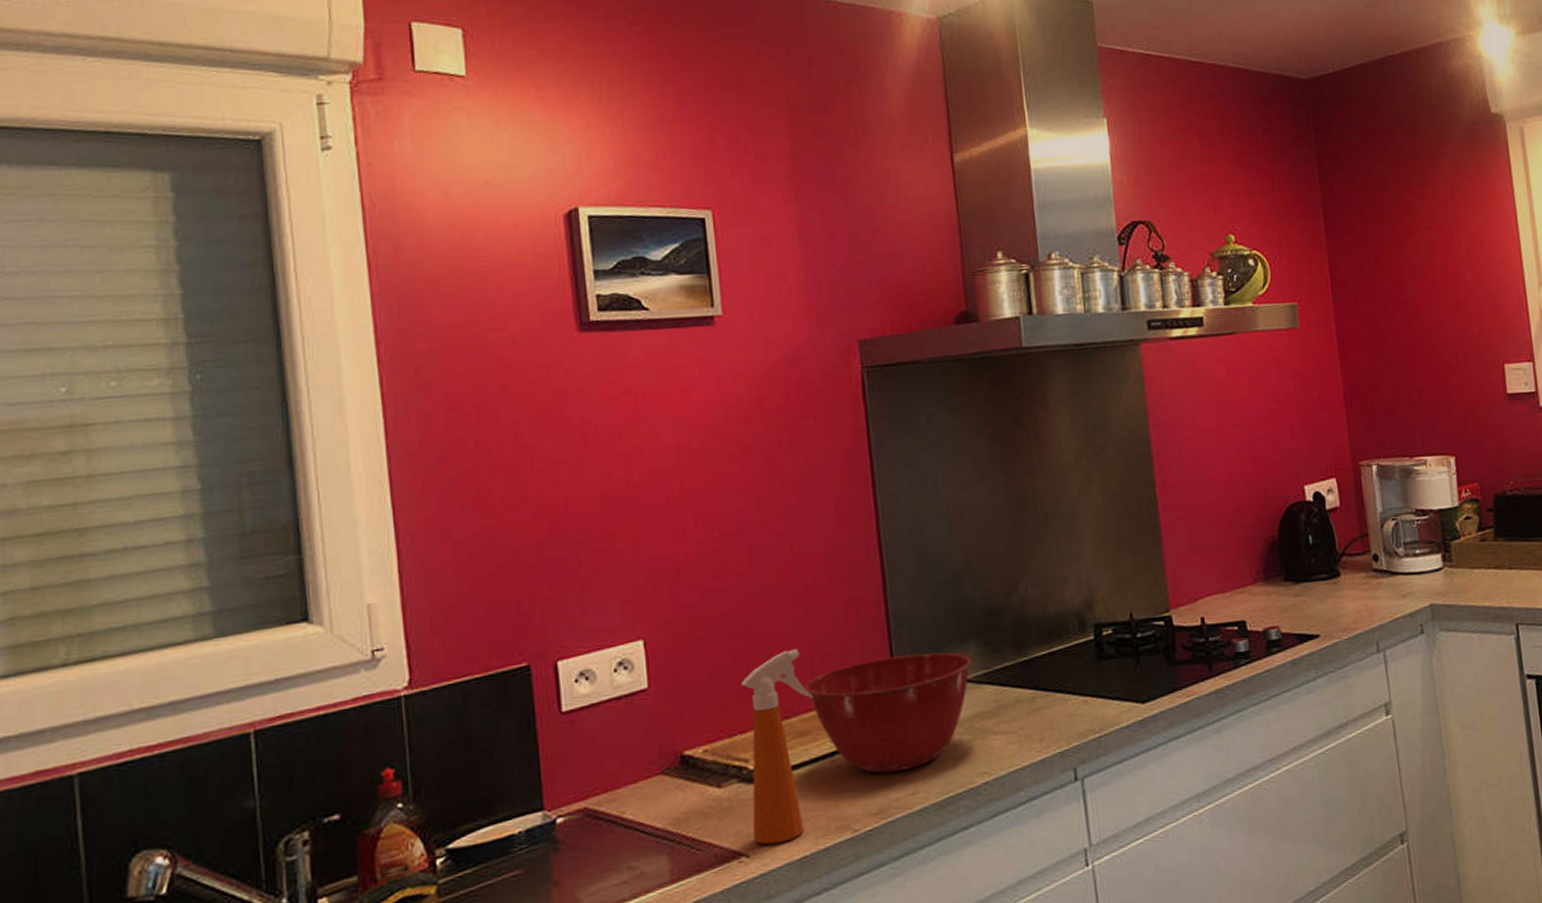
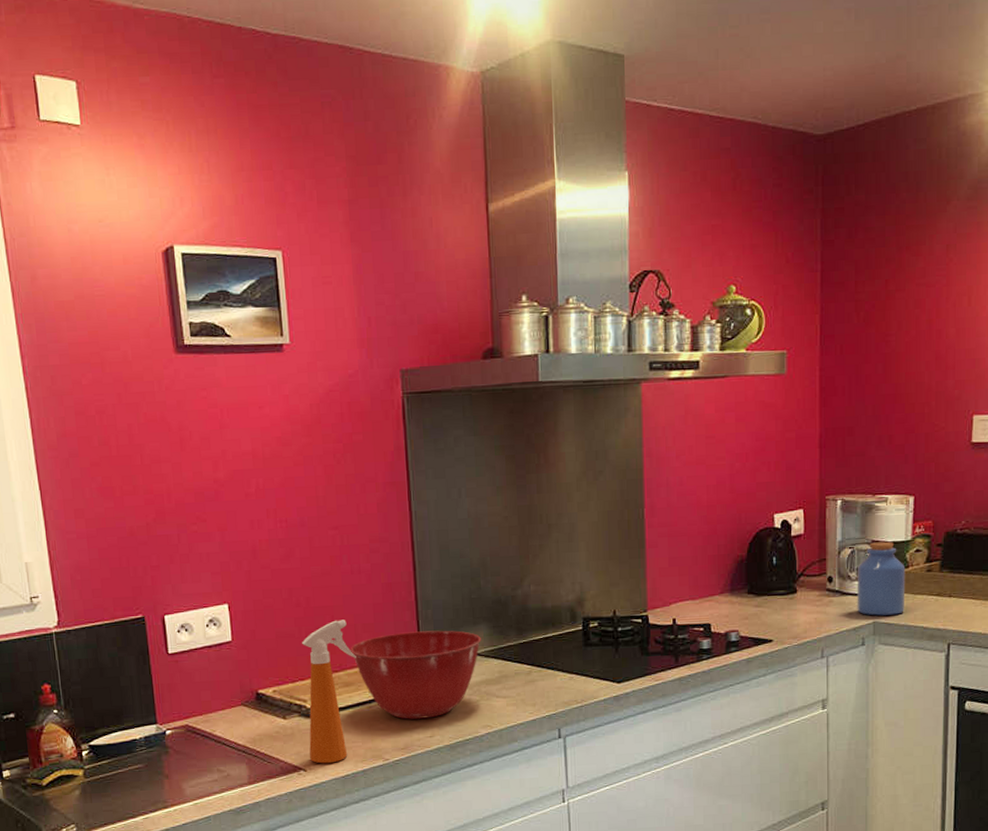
jar: none [1404,509,1463,597] -> present [857,541,906,616]

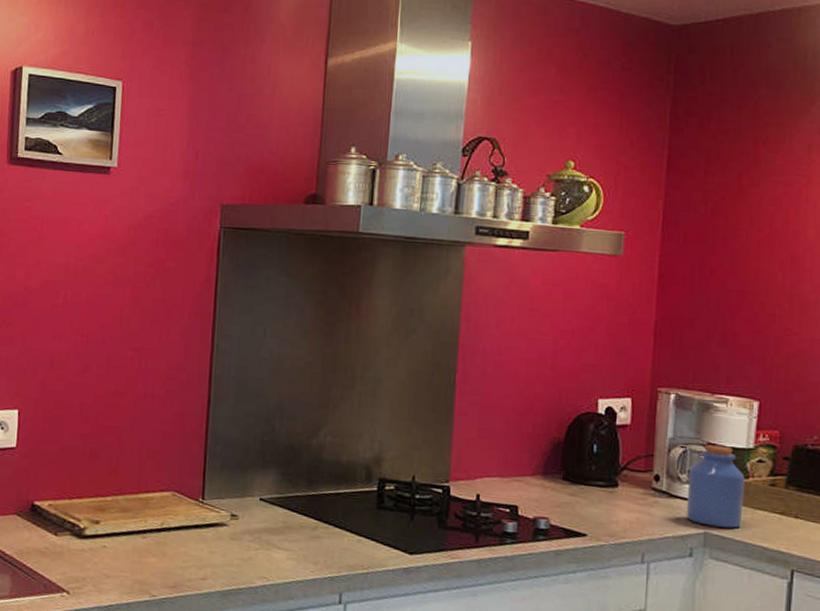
spray bottle: present [302,619,358,764] -> none [74,442,139,590]
mixing bowl: present [351,630,481,719] -> none [133,464,269,559]

